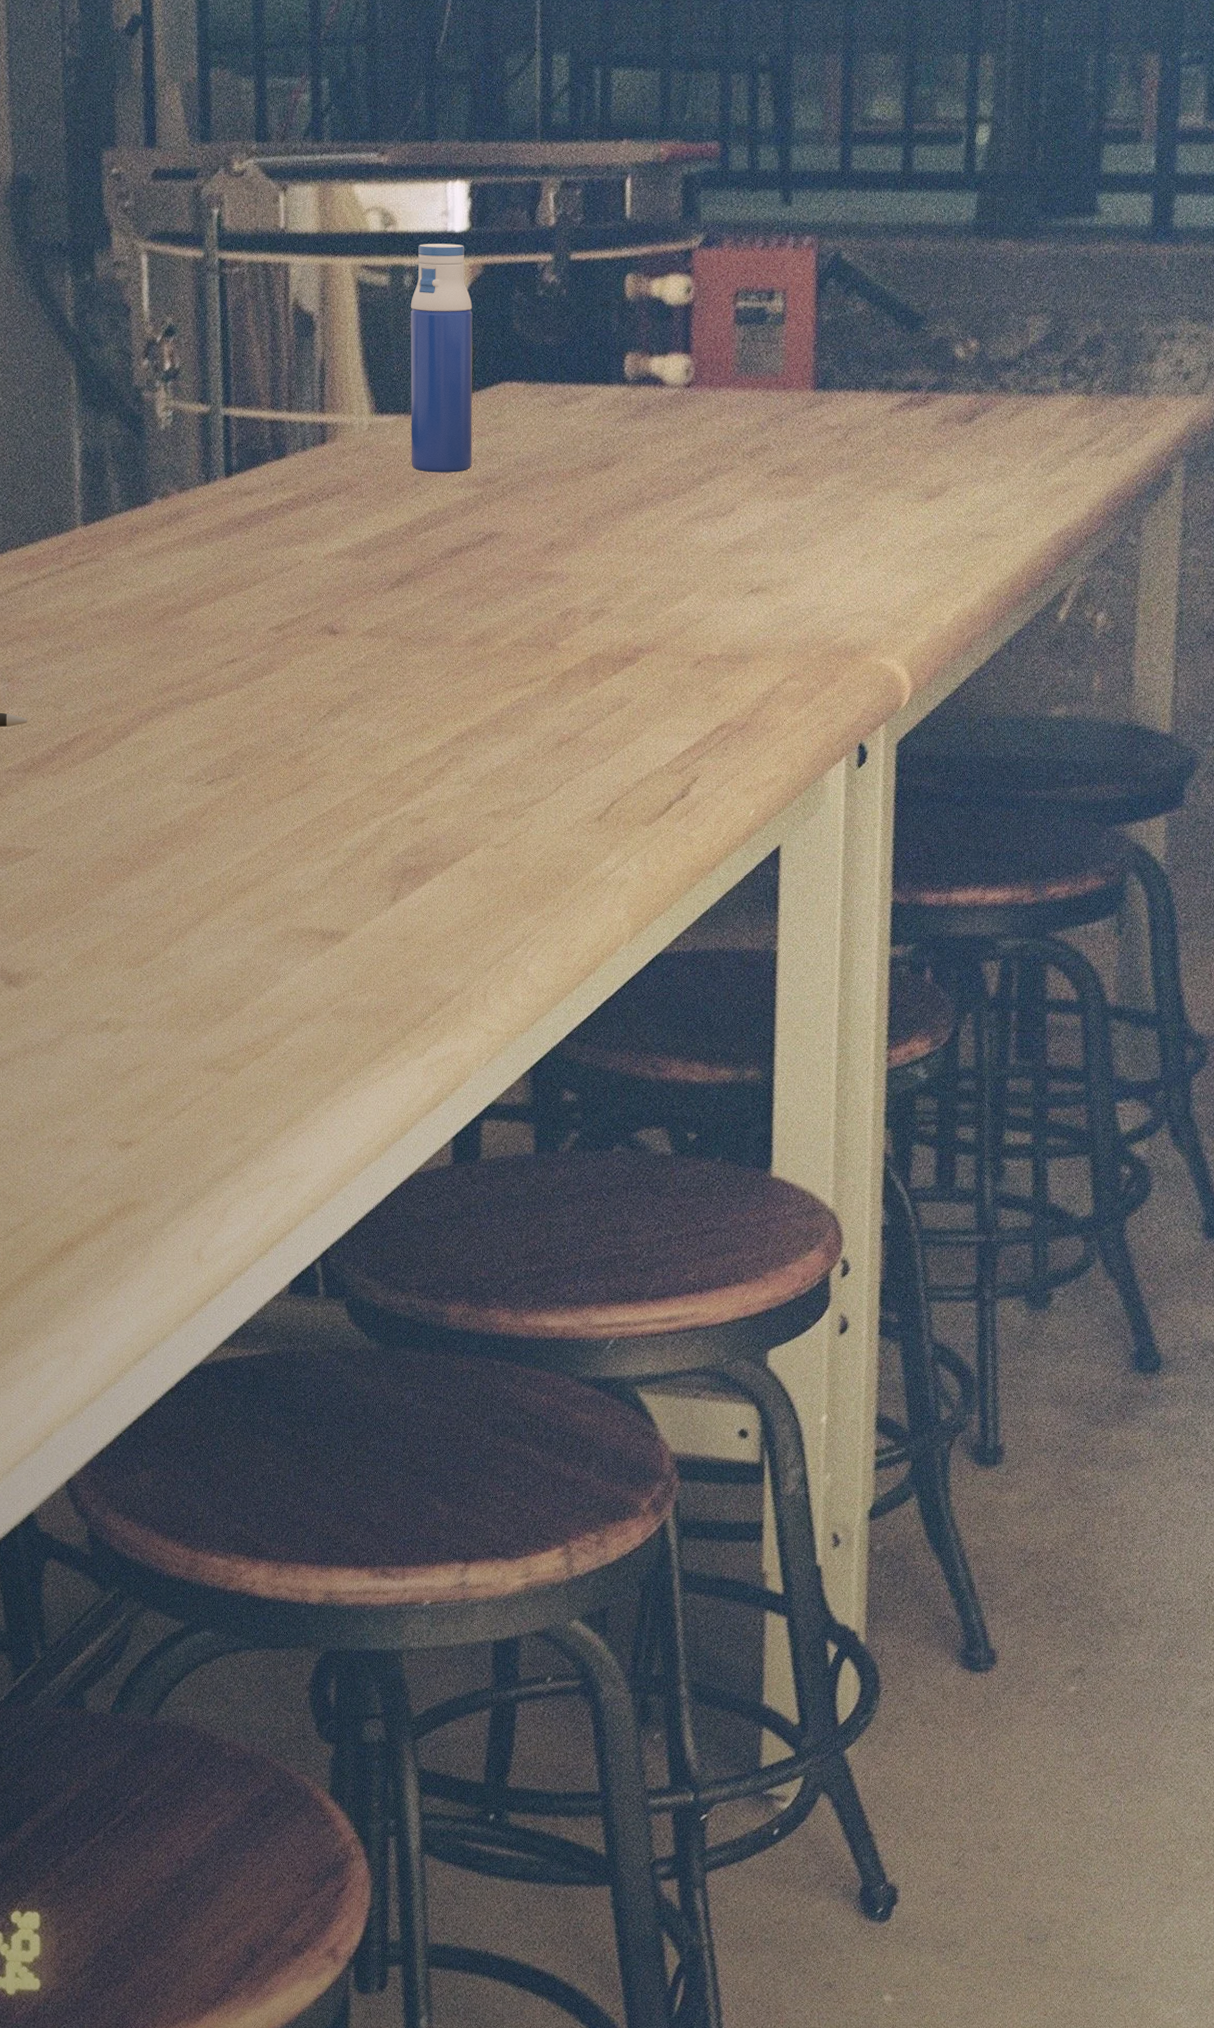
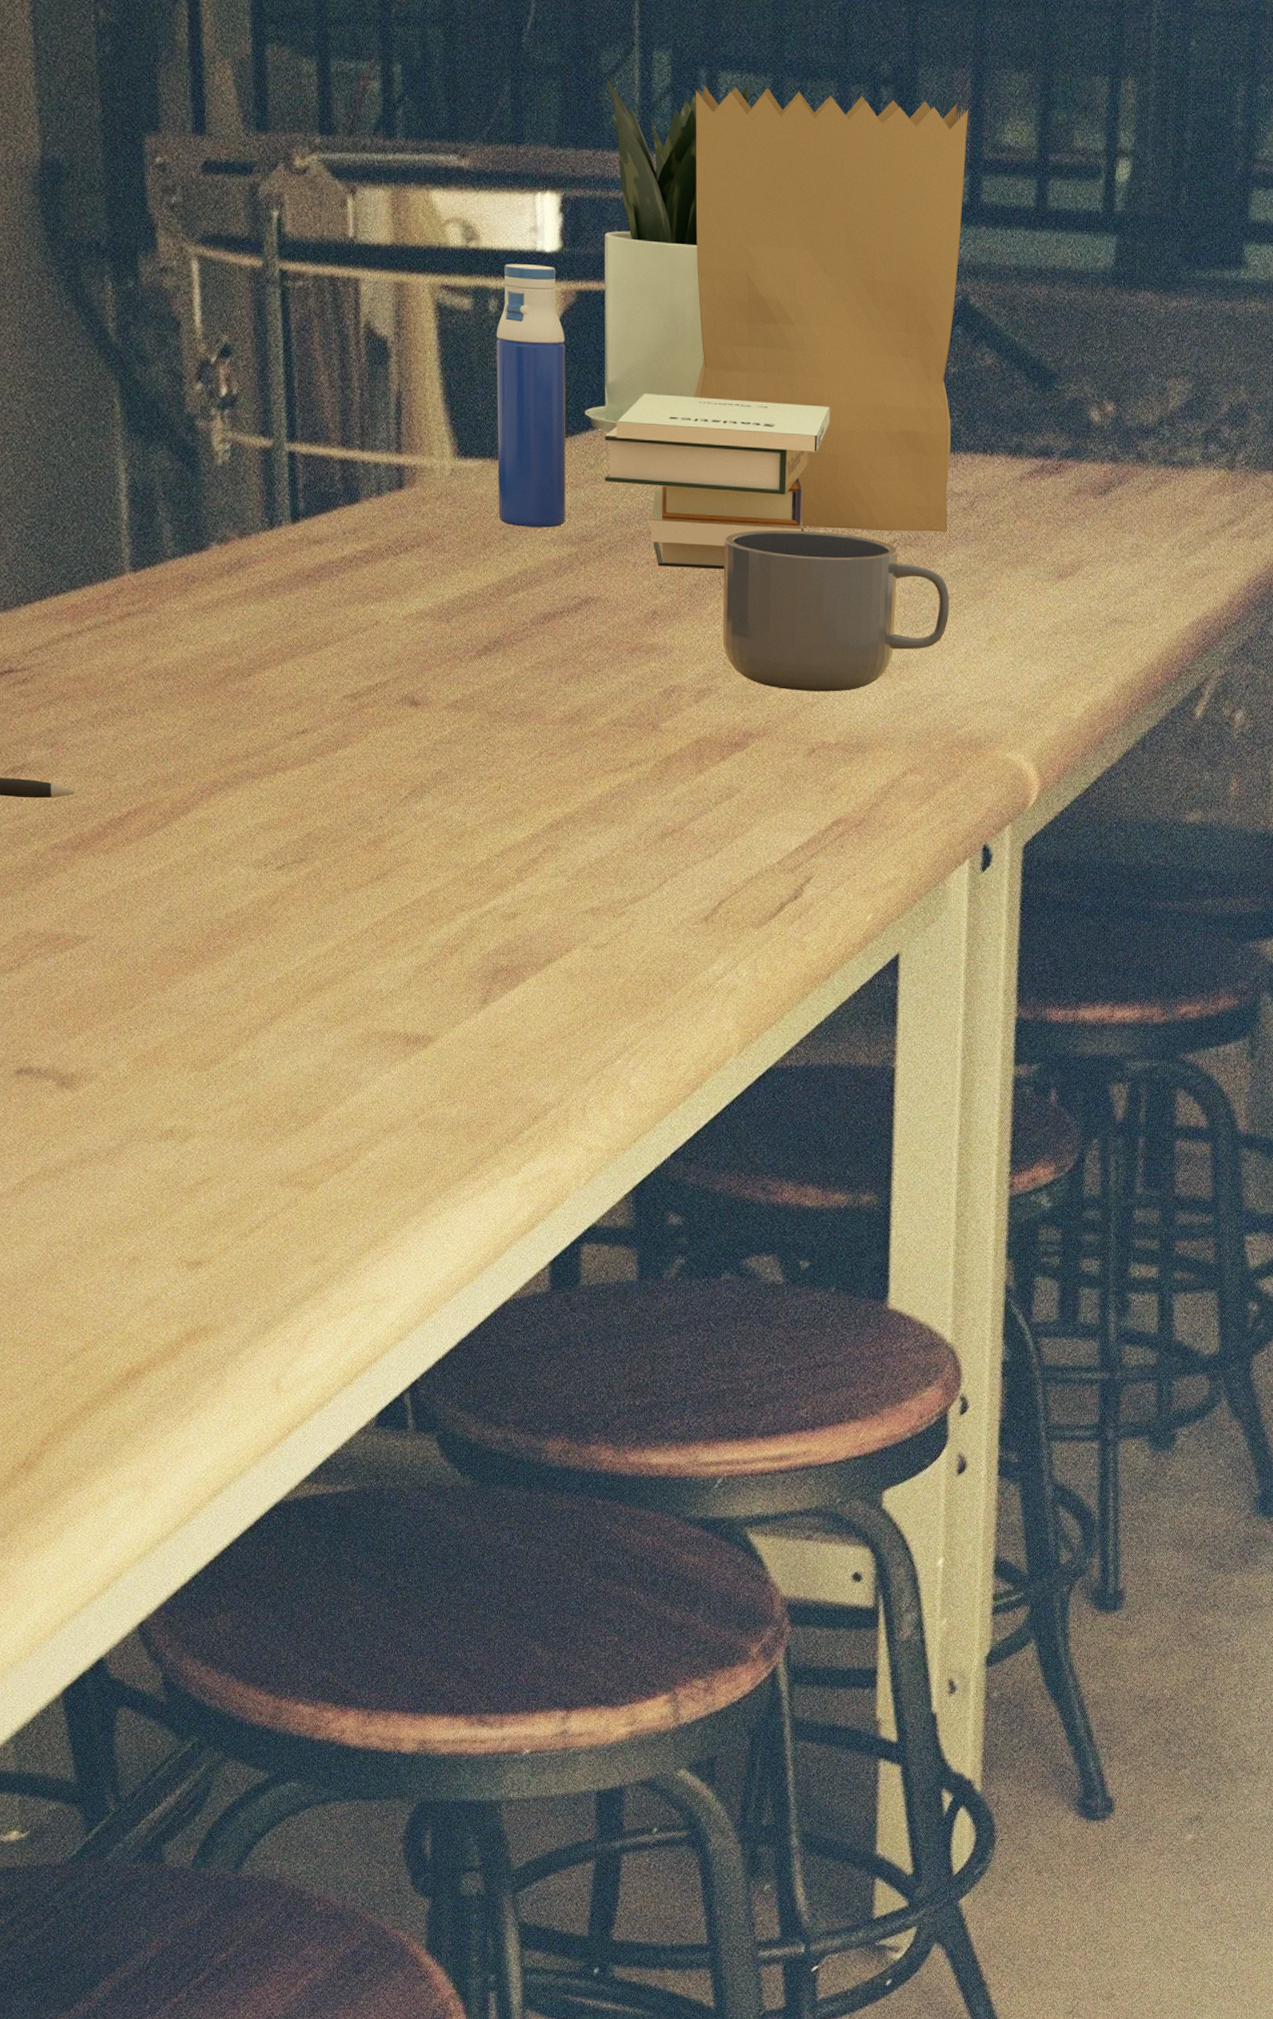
planter: none [490,80,638,387] -> present [585,80,748,433]
books: none [507,351,714,503] -> present [604,393,831,569]
paper bag: none [589,80,839,463] -> present [694,85,968,533]
cup: none [614,465,826,609] -> present [722,529,950,692]

